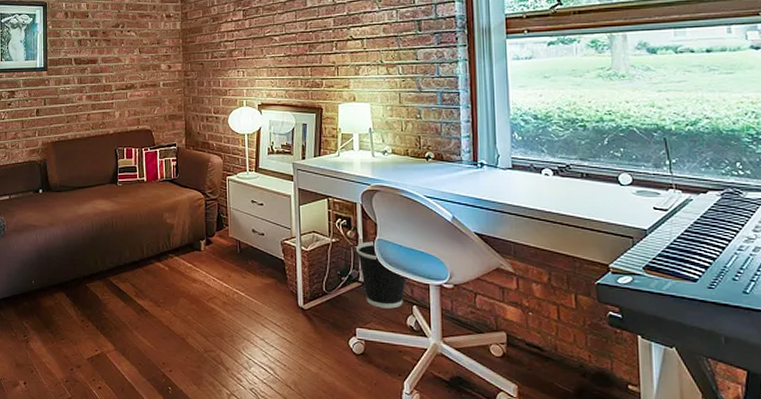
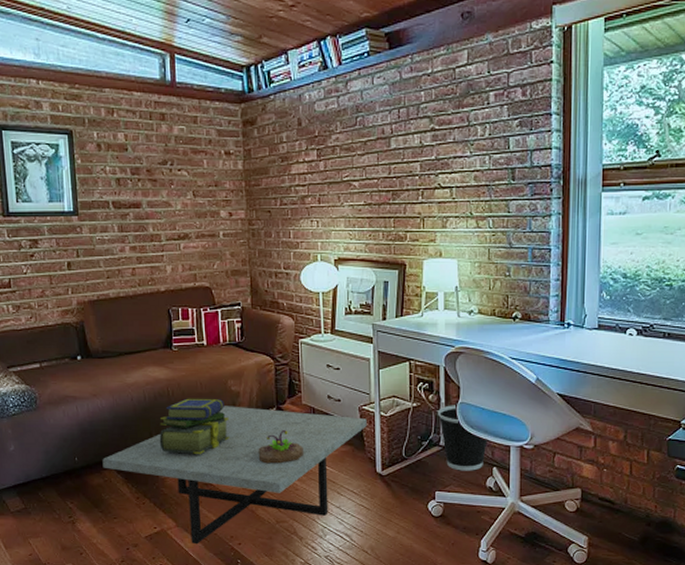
coffee table: none [54,237,289,369] -> present [102,406,367,545]
stack of books: none [103,229,164,282] -> present [159,398,230,455]
succulent planter: none [189,261,230,294] -> present [258,430,303,464]

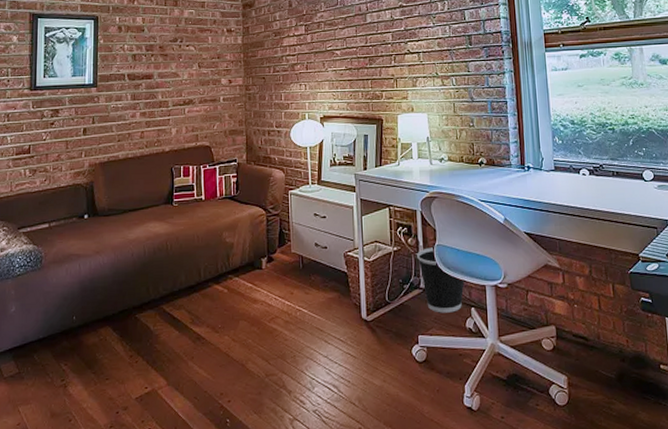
coffee table: present [102,406,367,545] -> none [99,257,352,404]
stack of books: present [159,398,230,455] -> none [156,251,223,308]
succulent planter: present [258,430,303,464] -> none [249,279,292,314]

